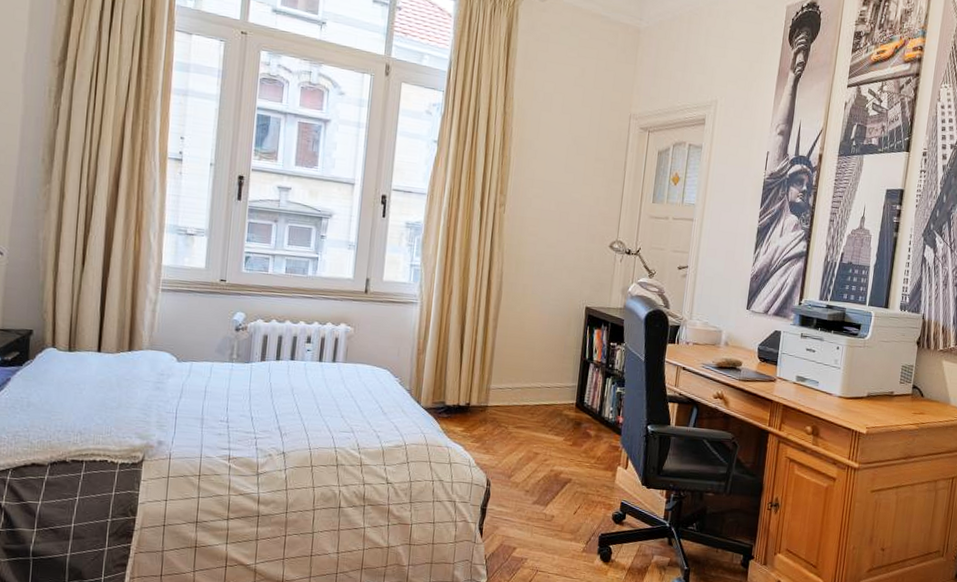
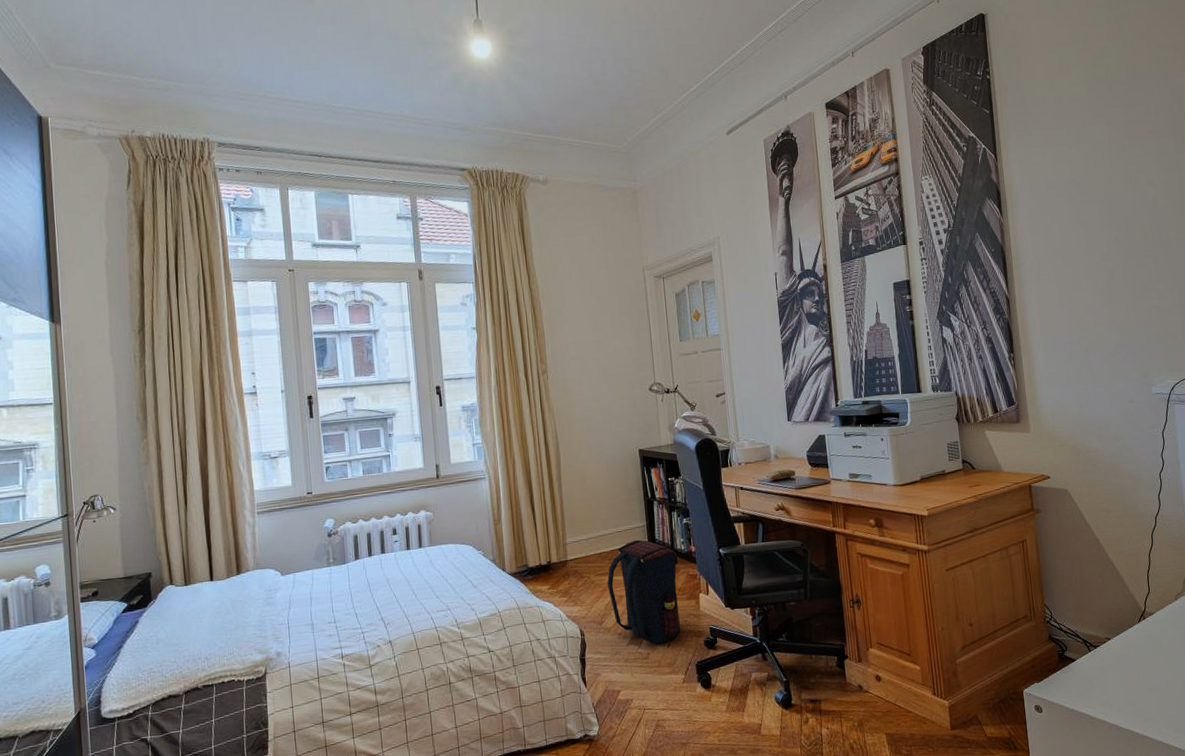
satchel: none [524,399,604,508] -> present [607,539,681,643]

